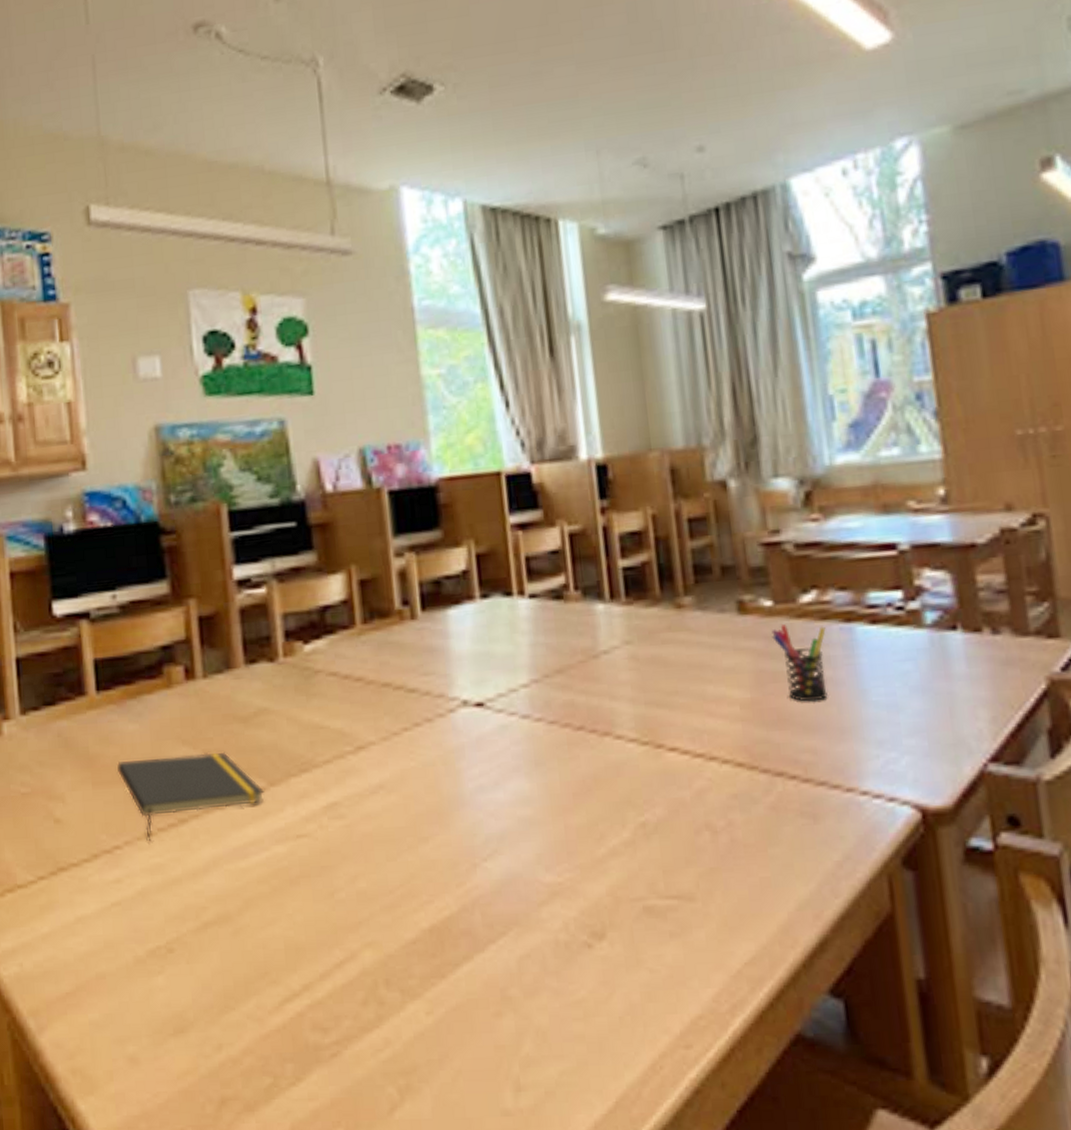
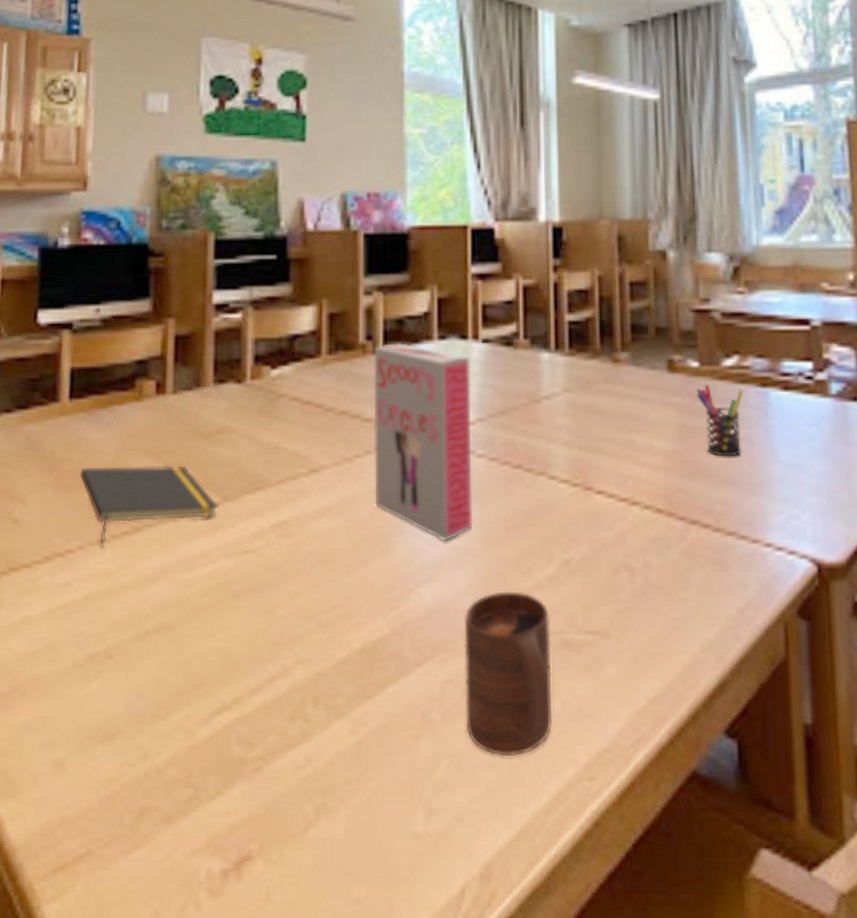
board game: none [412,605,537,813] -> present [373,343,474,542]
cup: none [536,859,641,1030] -> present [464,591,553,757]

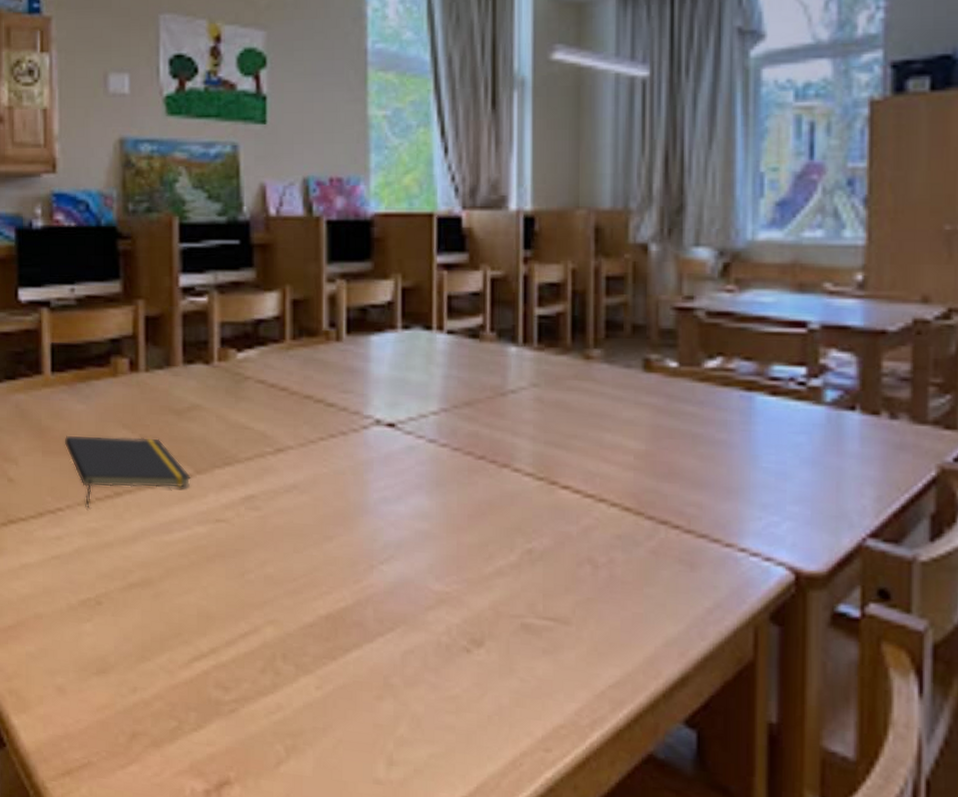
board game: present [373,343,474,542] -> none [337,331,436,525]
cup: present [464,591,553,757] -> none [425,574,511,724]
pen holder: present [696,383,744,457] -> none [673,384,726,461]

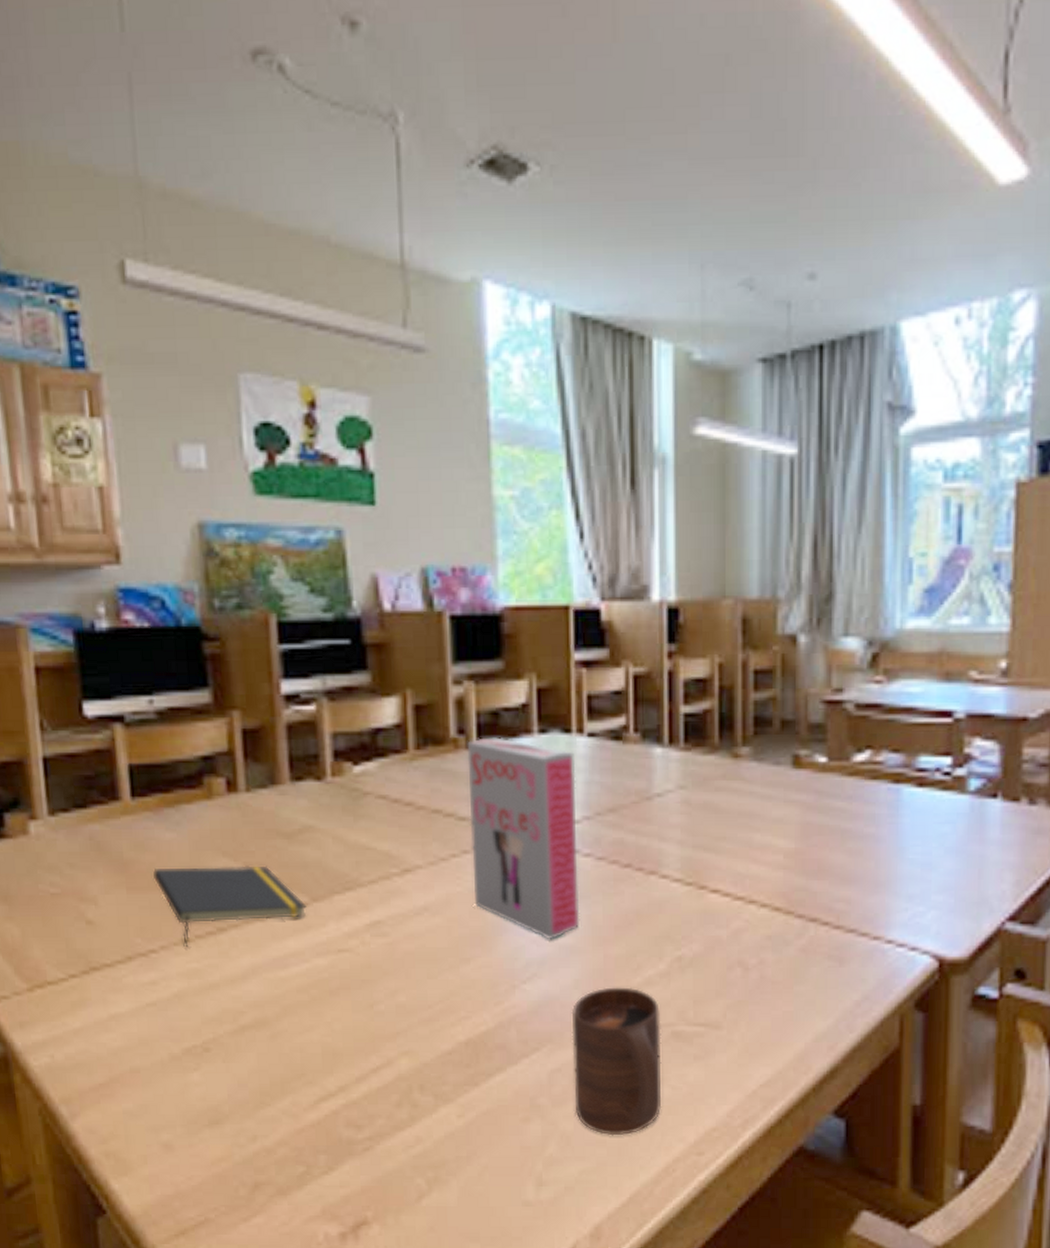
board game: none [337,331,436,525] -> present [467,737,580,940]
cup: none [425,574,511,724] -> present [571,987,662,1136]

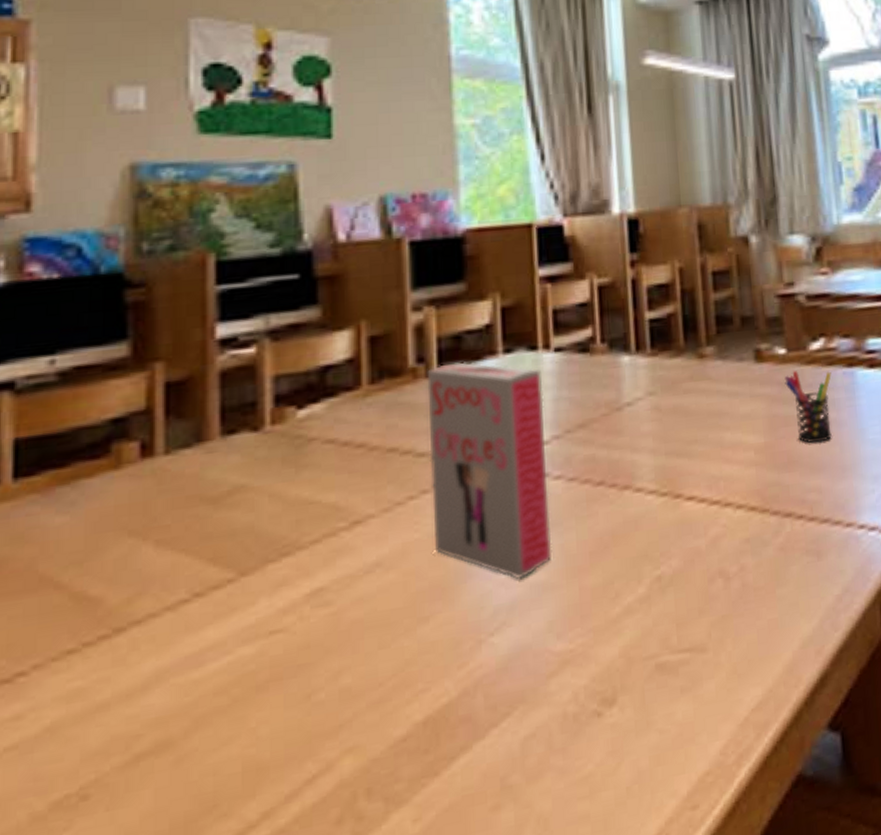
notepad: present [152,866,307,947] -> none [31,540,232,661]
cup: present [571,987,662,1136] -> none [545,619,650,808]
pen holder: none [822,780,875,855] -> present [784,370,833,444]

